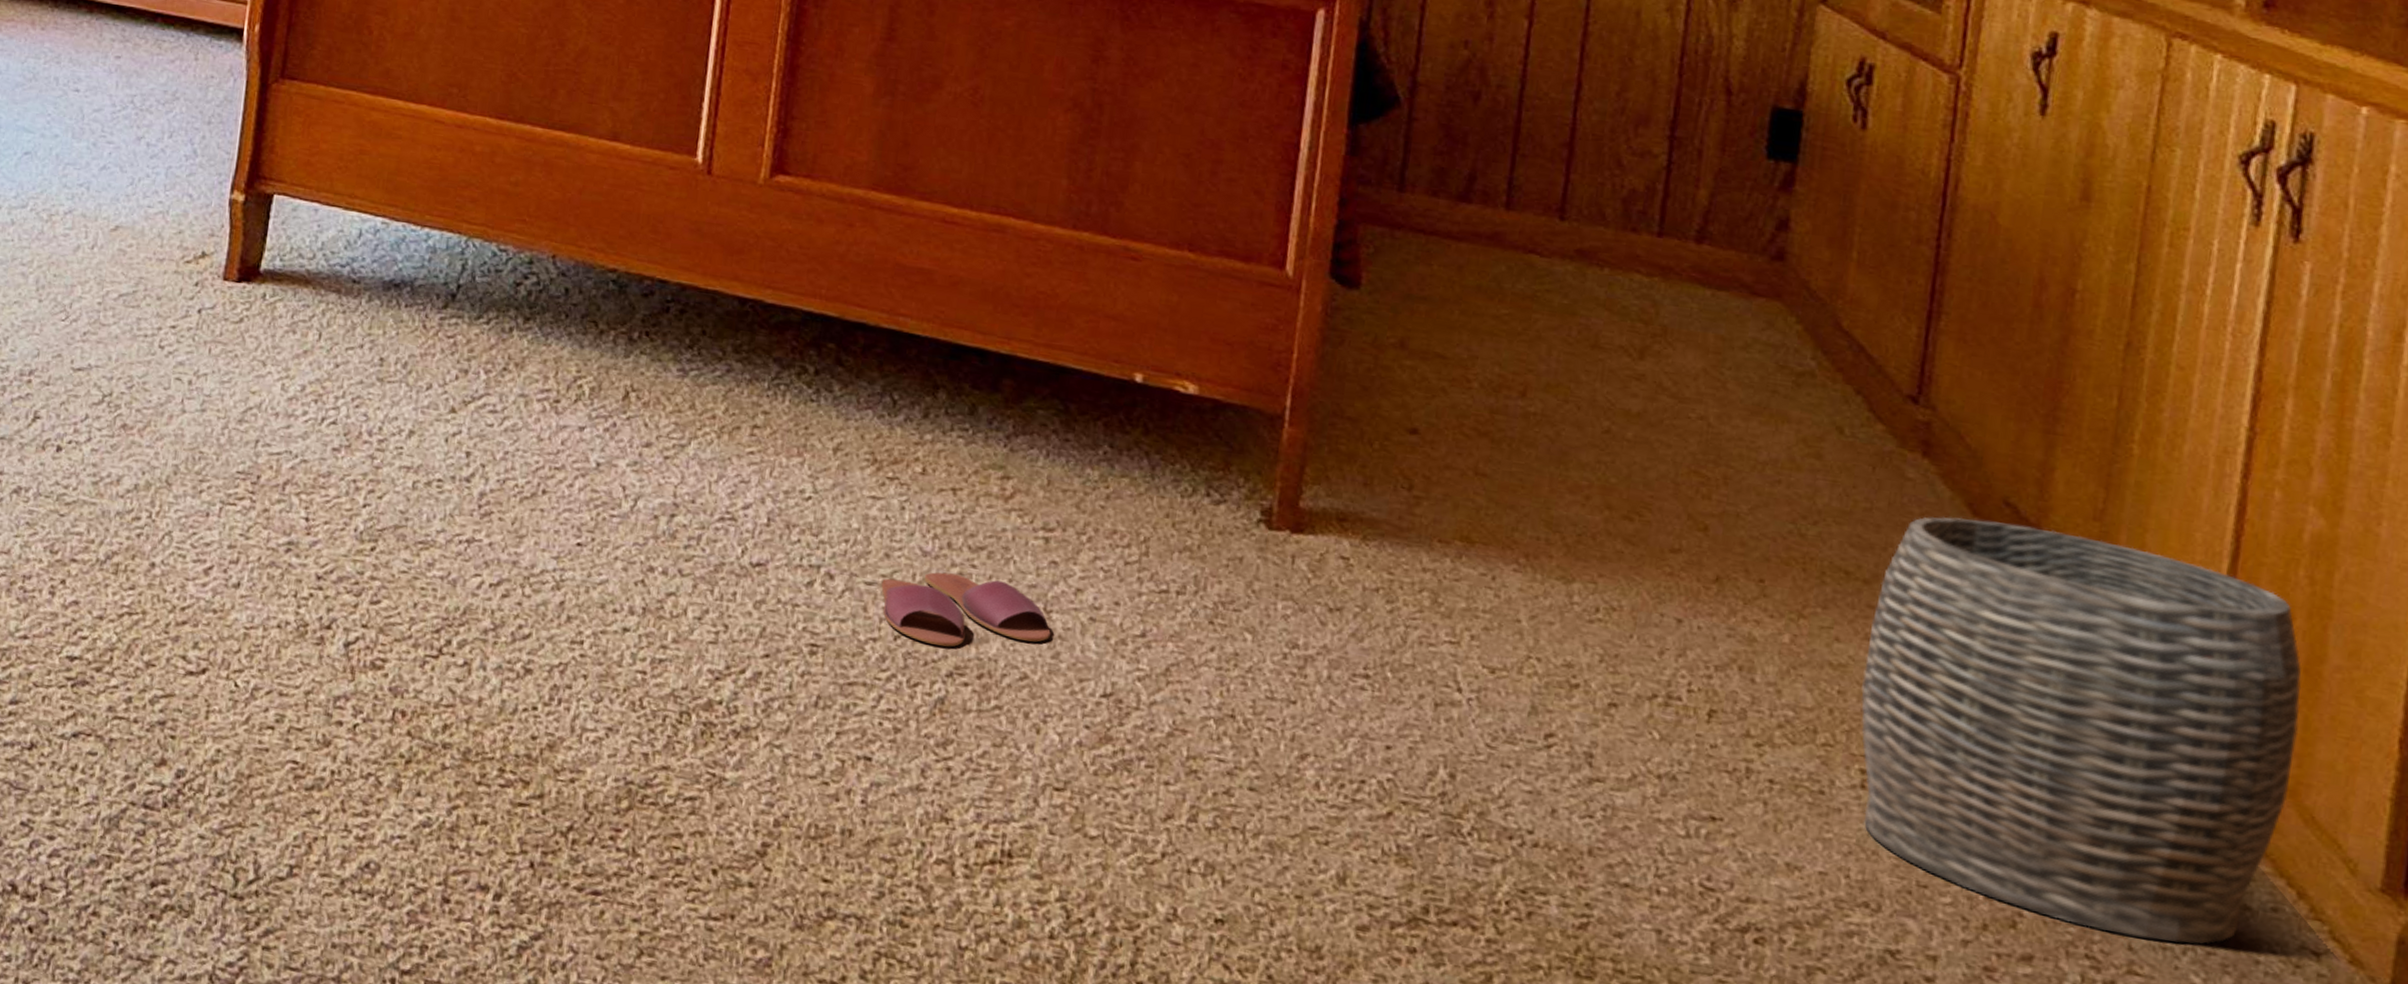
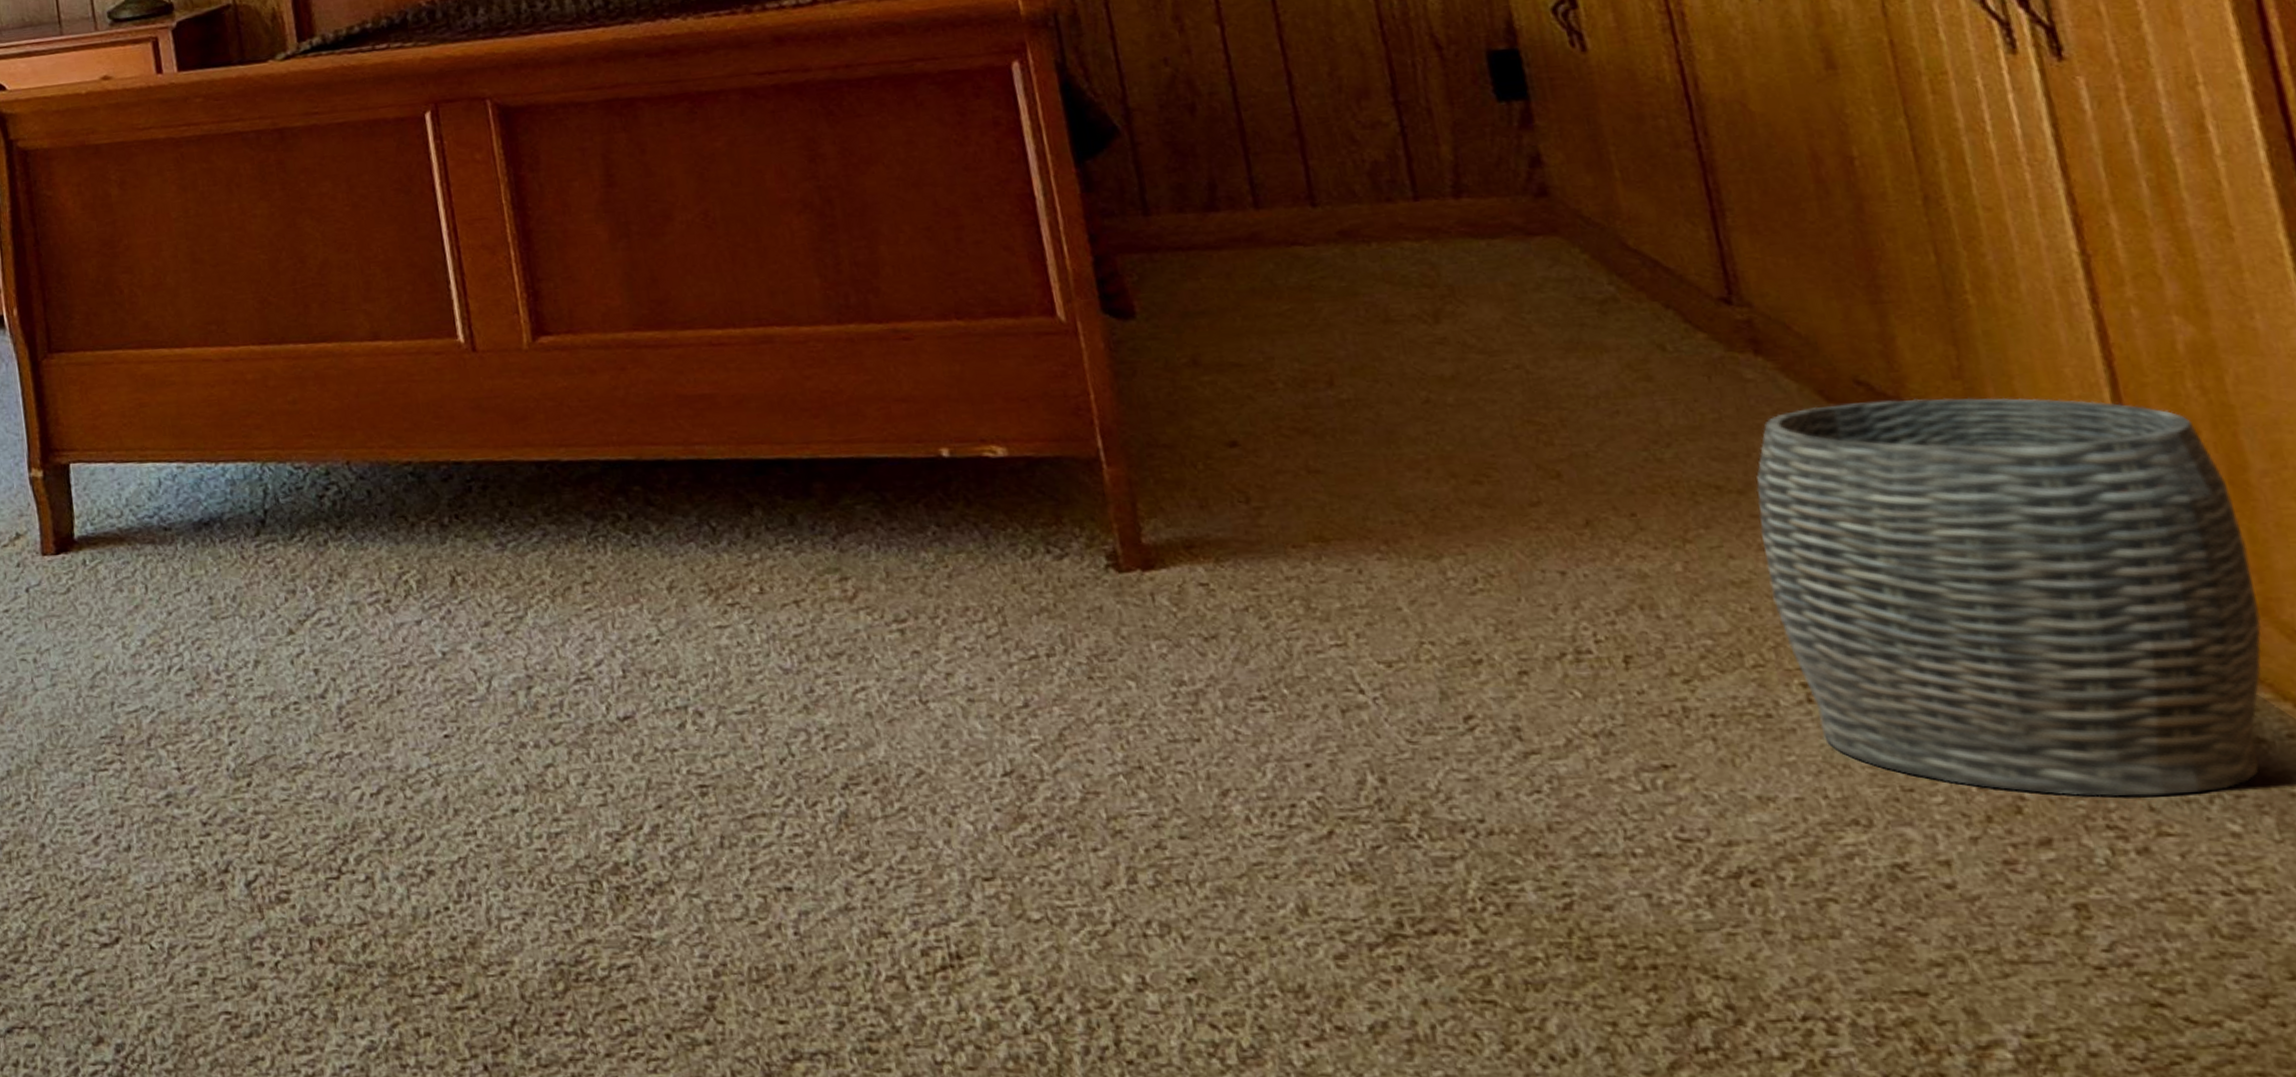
slippers: present [881,572,1051,647] -> none [752,682,934,760]

